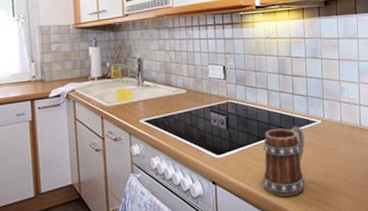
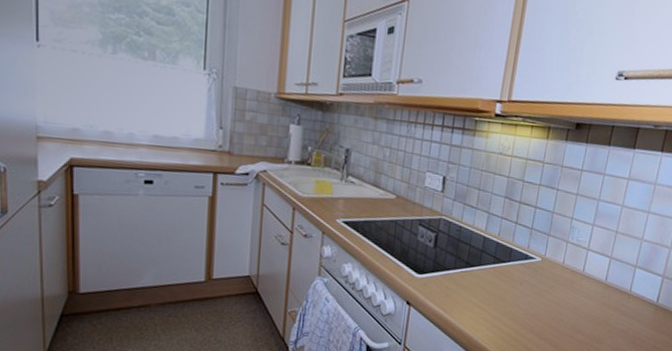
mug: present [262,126,305,197] -> none [462,257,519,333]

